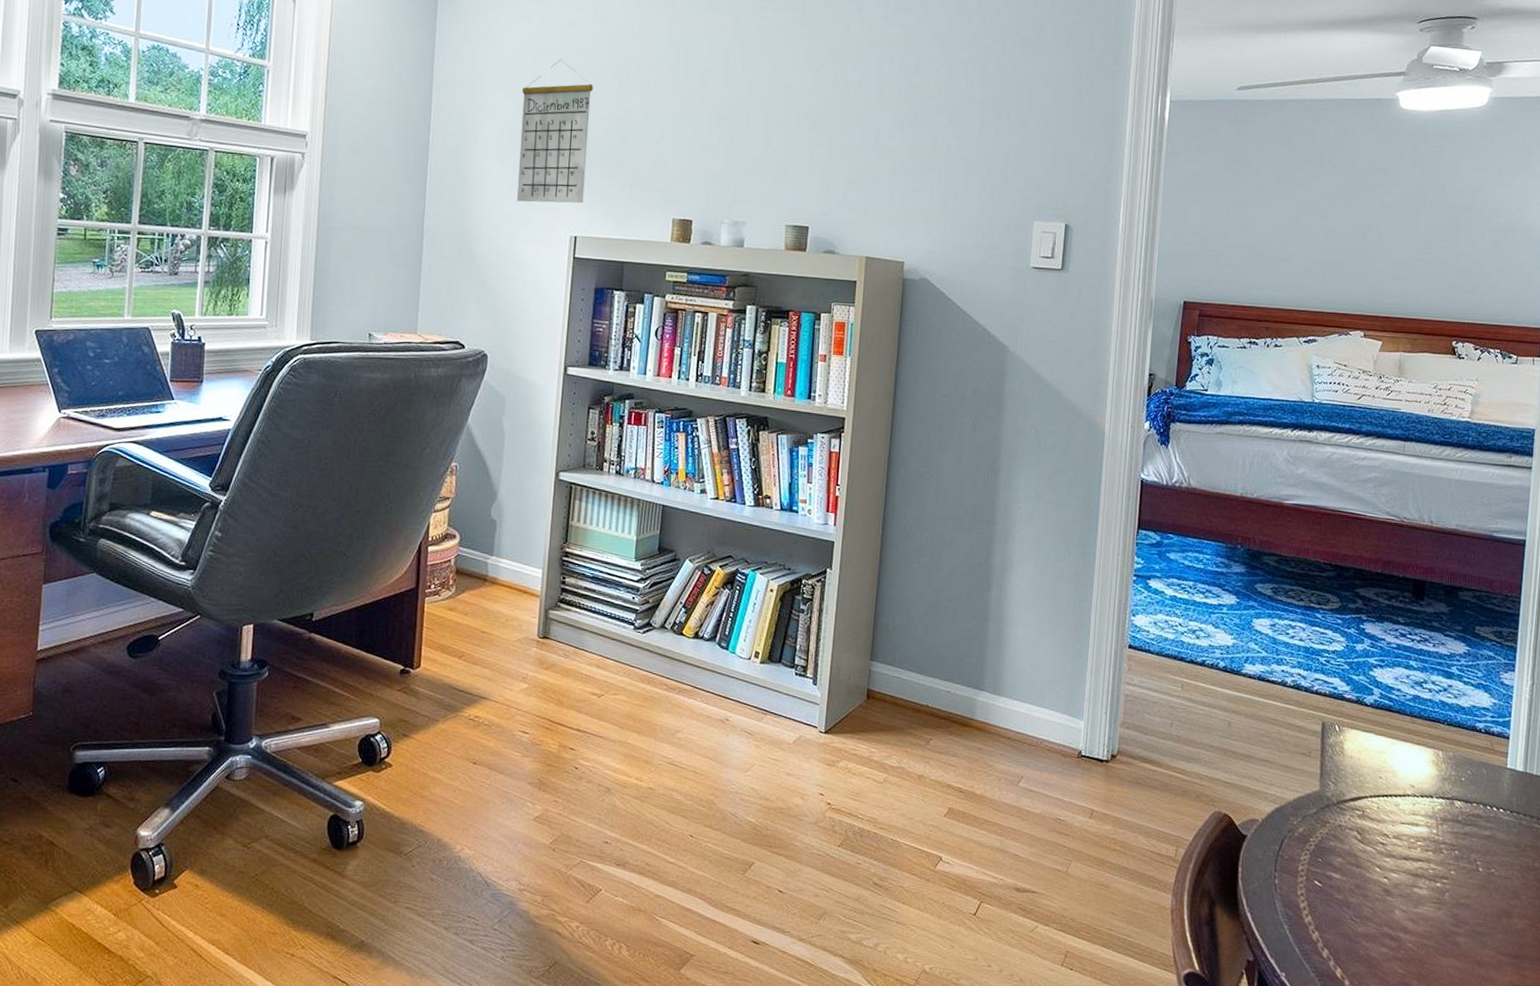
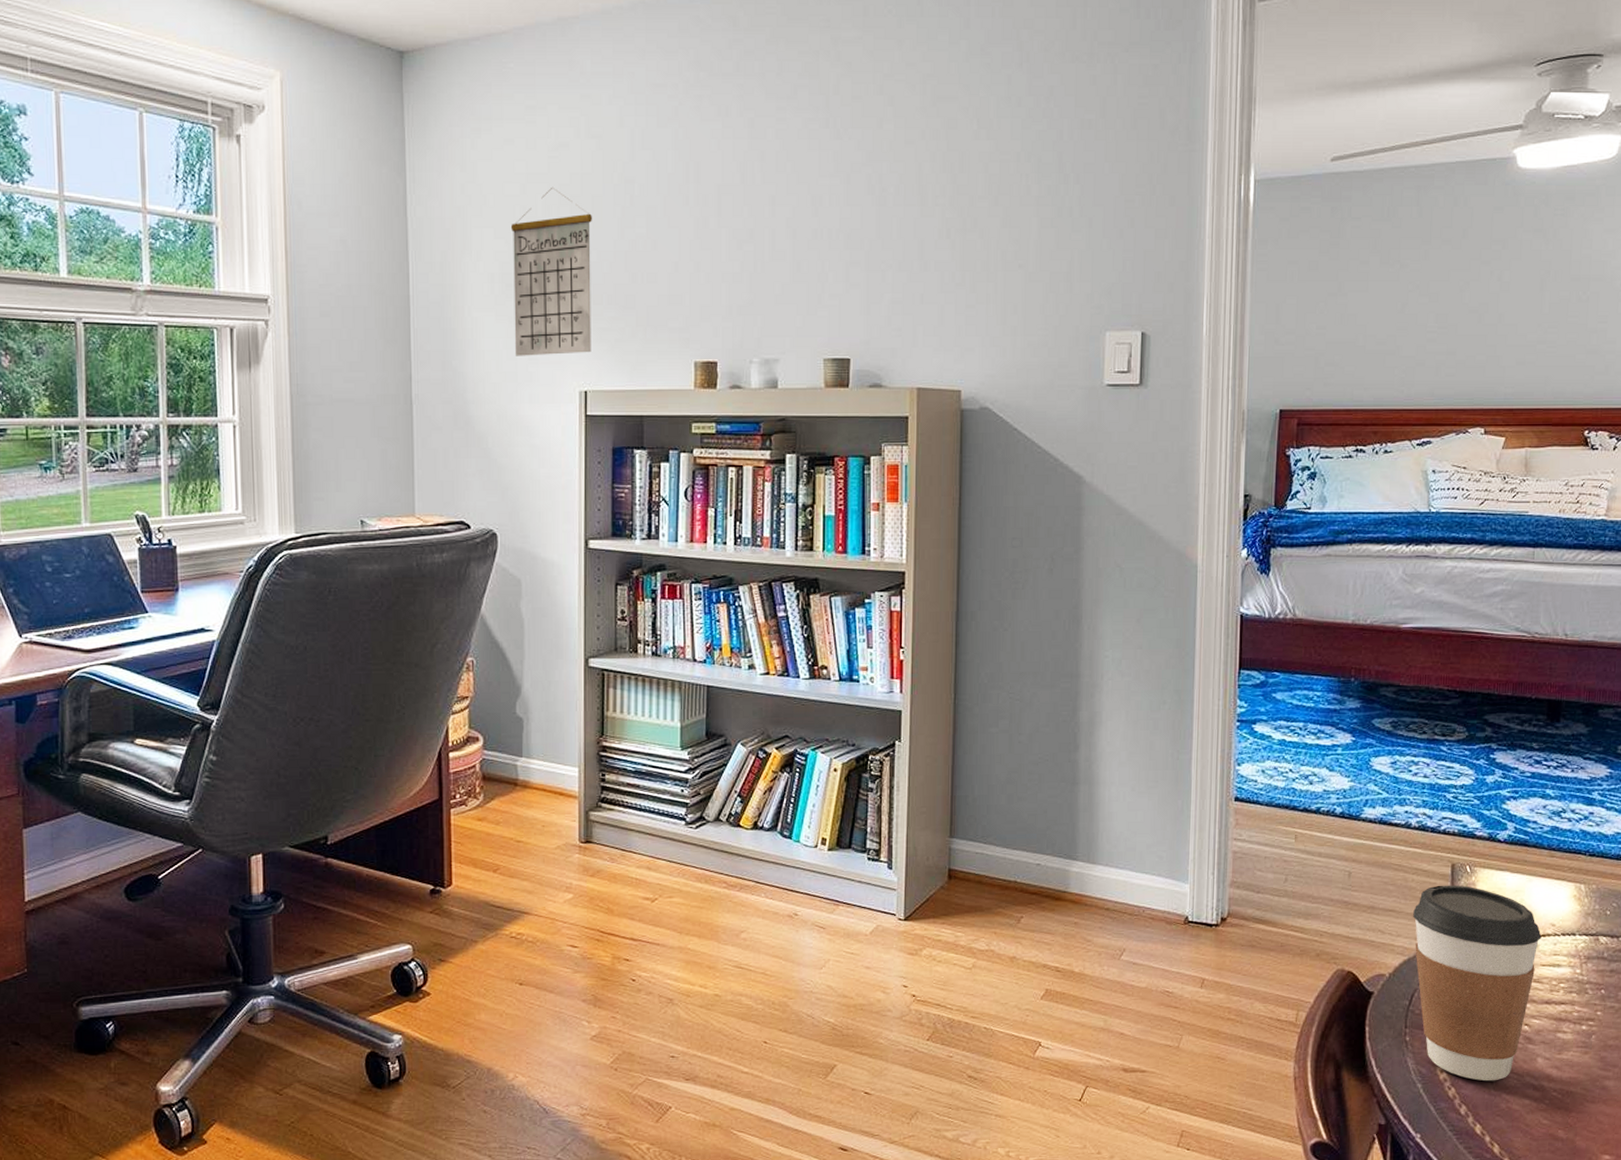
coffee cup: none [1285,741,1402,929] -> present [1413,884,1542,1082]

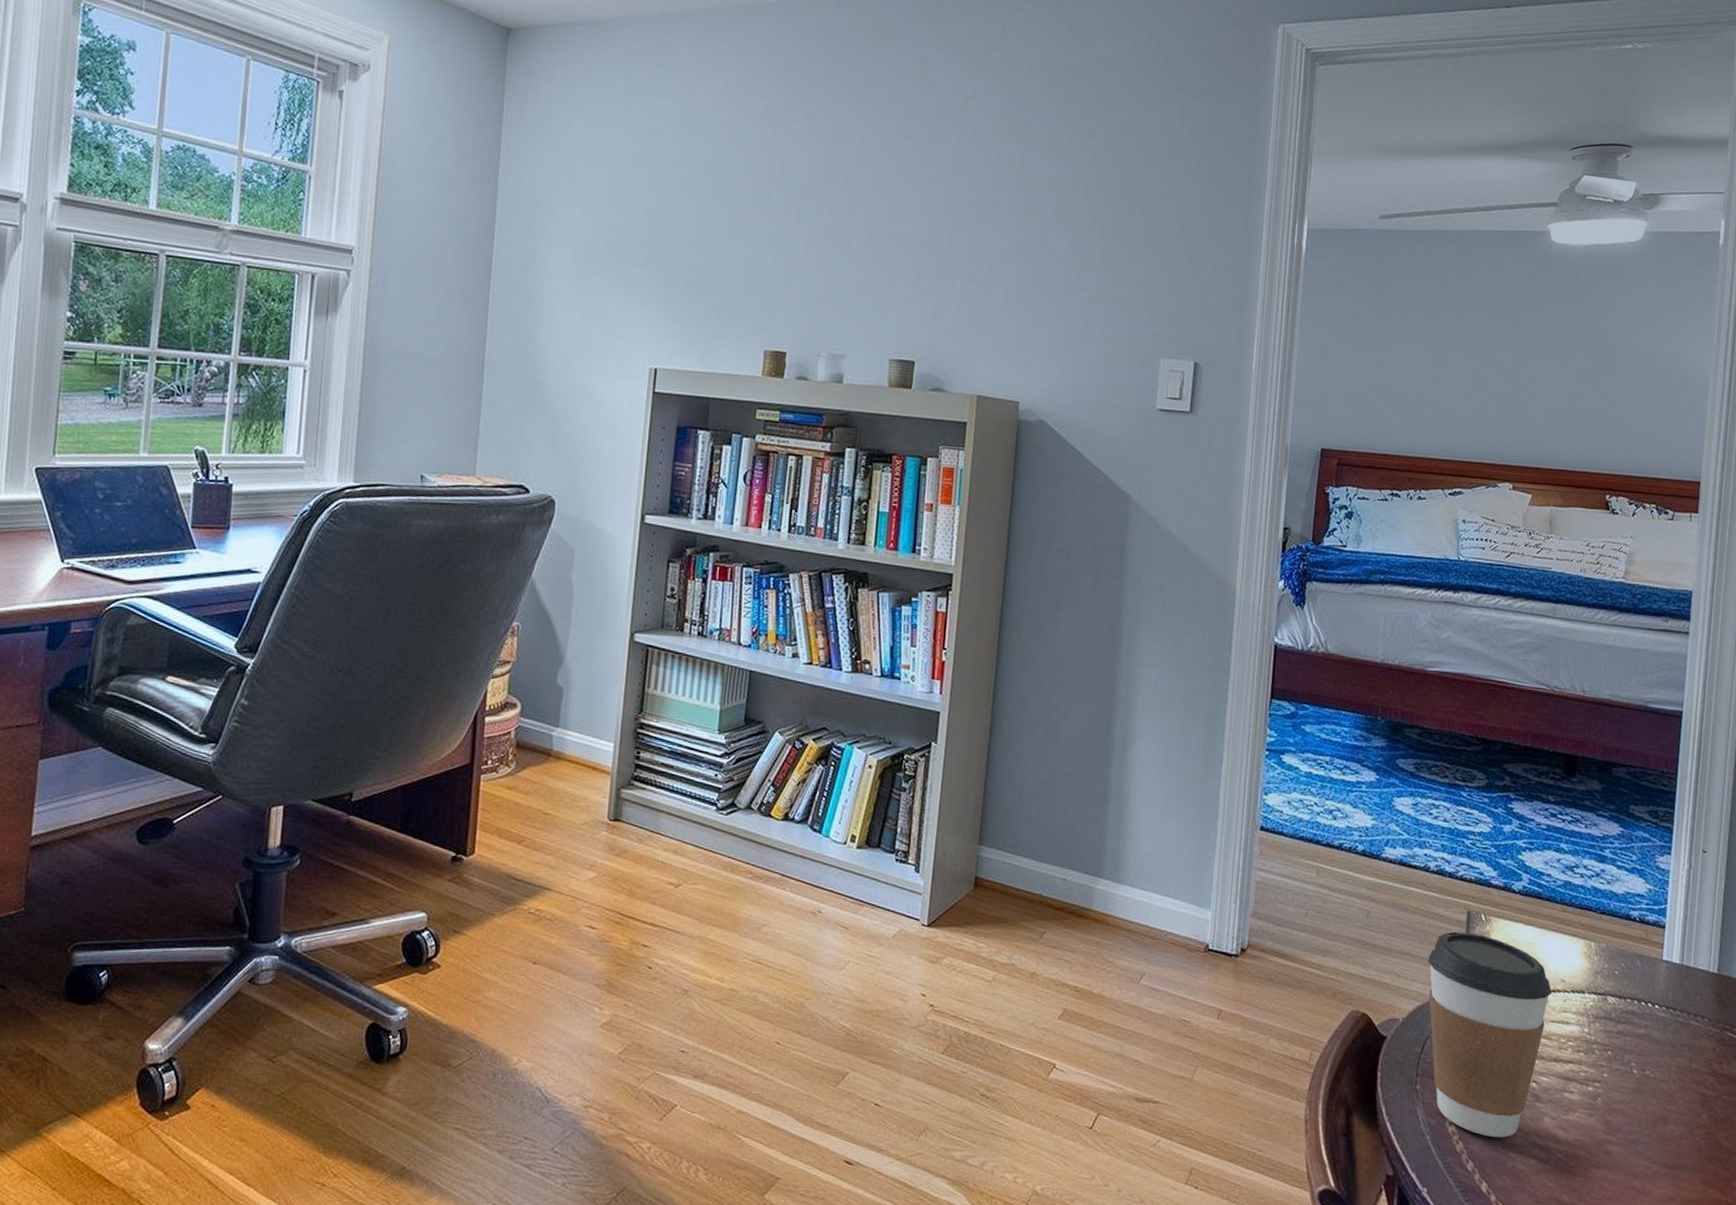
calendar: present [510,186,592,356] -> none [589,170,677,332]

